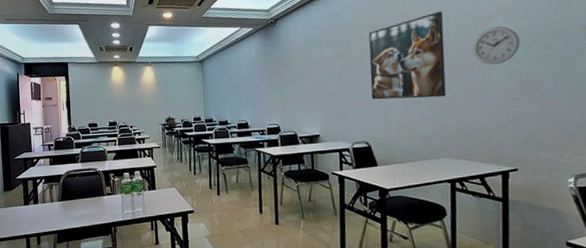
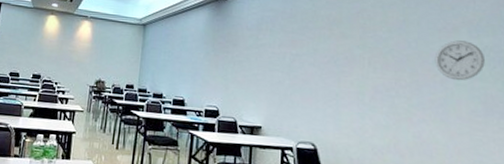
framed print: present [369,11,447,100] -> none [323,14,405,107]

